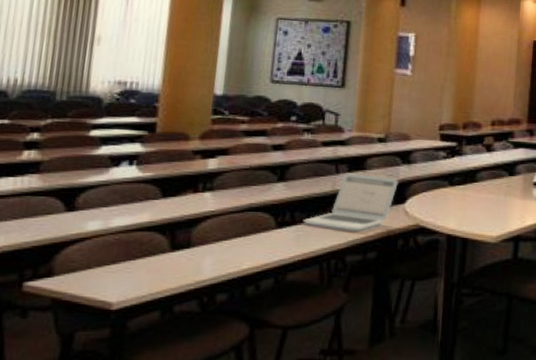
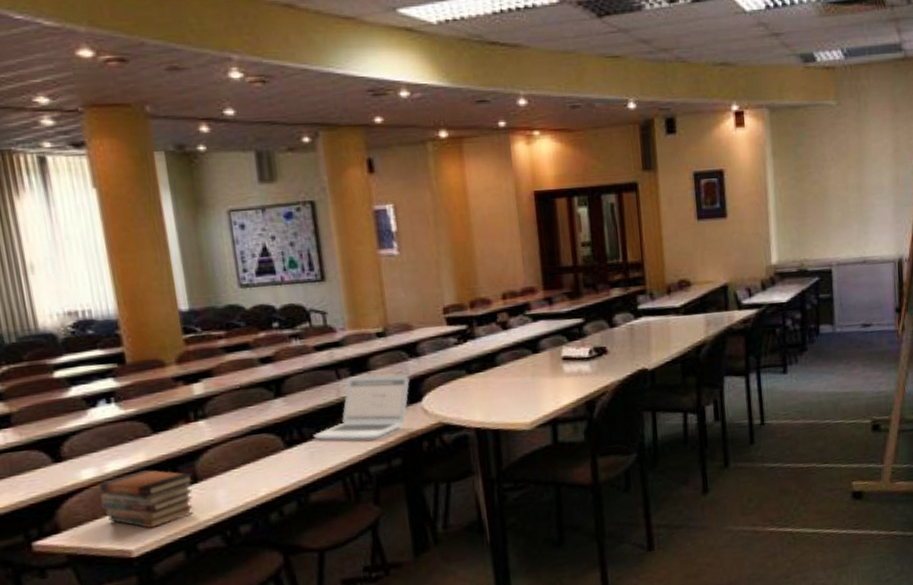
book stack: none [97,230,188,285] -> present [99,470,194,529]

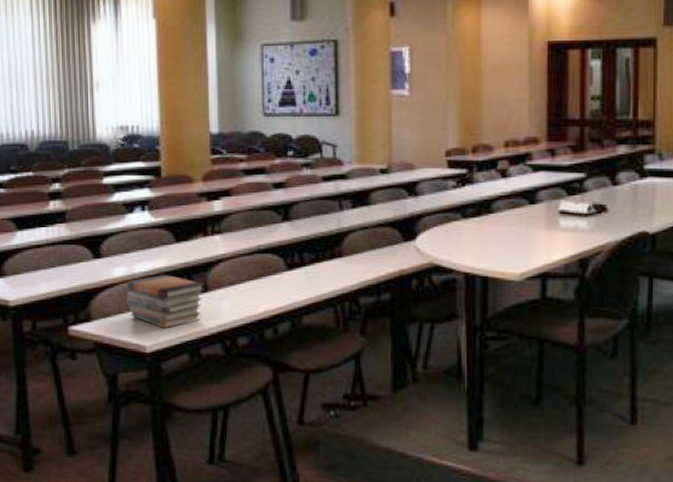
laptop: present [313,375,410,439] -> none [312,209,406,271]

